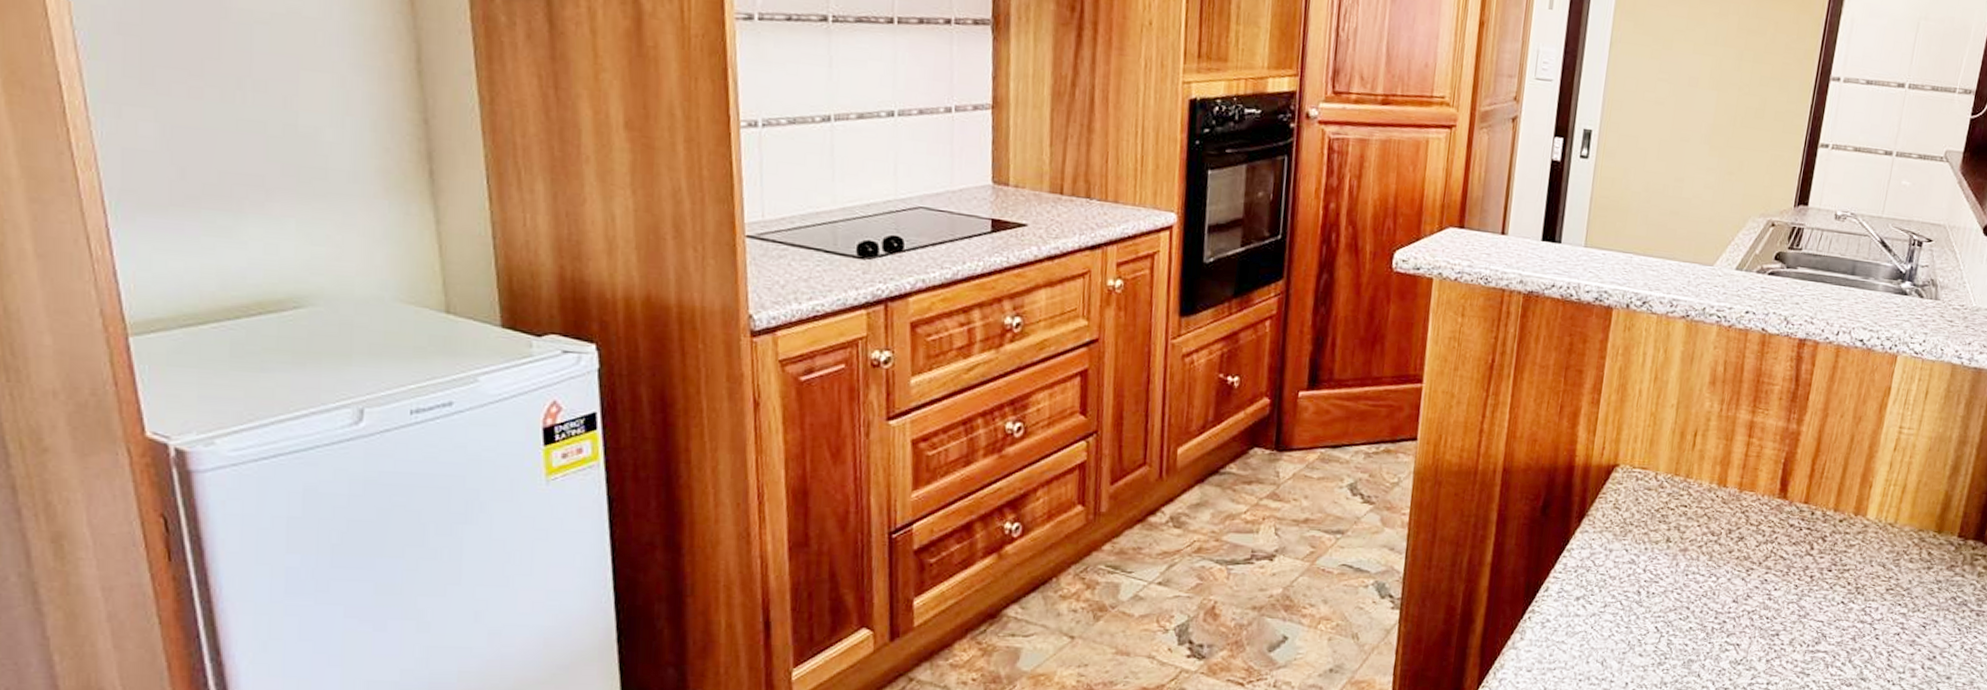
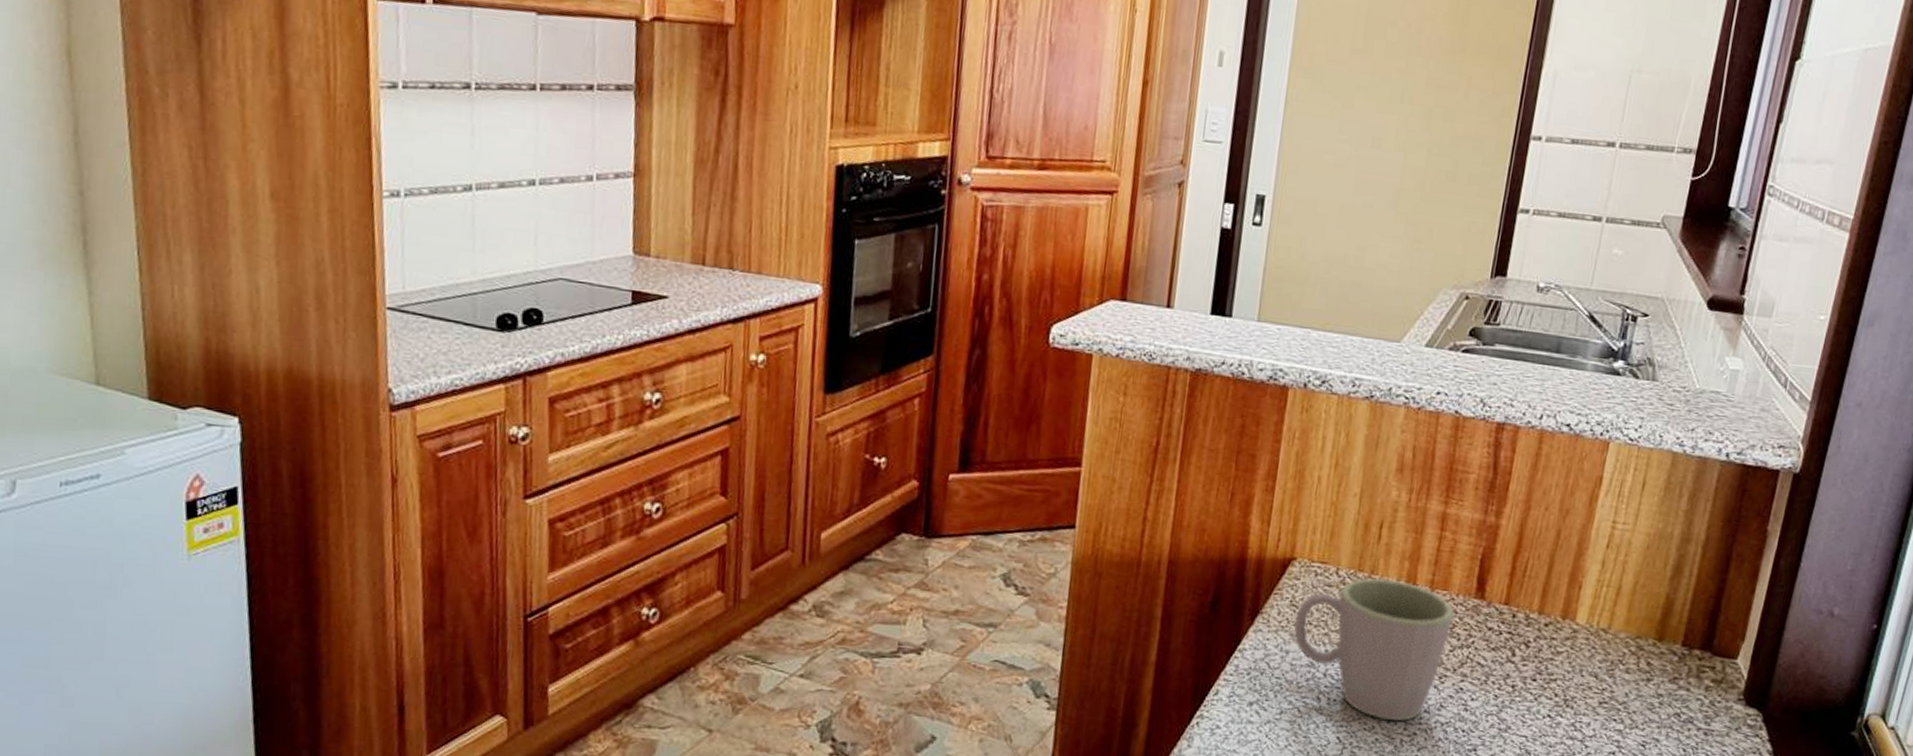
mug: none [1616,481,1761,611] -> present [1293,578,1455,722]

